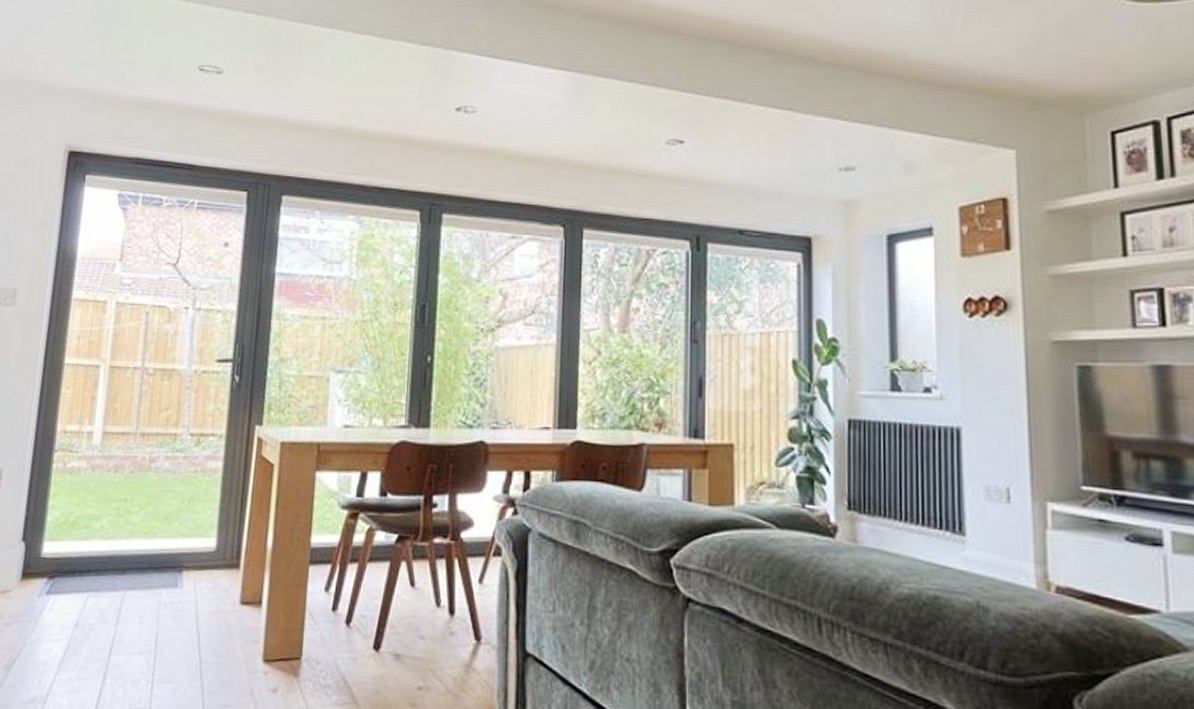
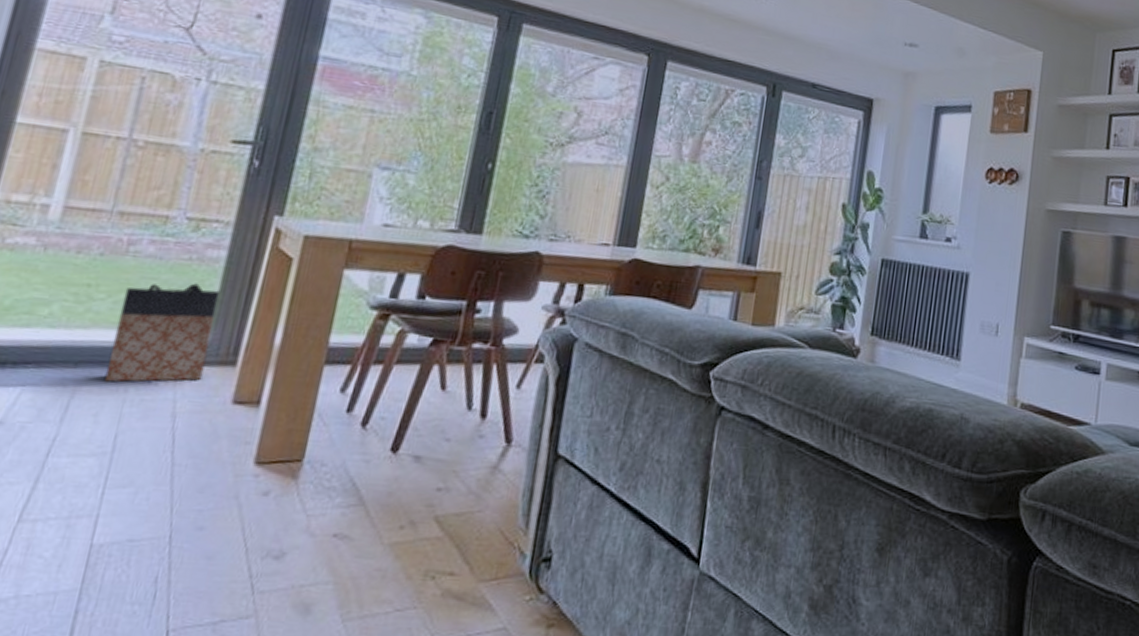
bag: none [143,493,221,587] -> present [104,283,220,383]

